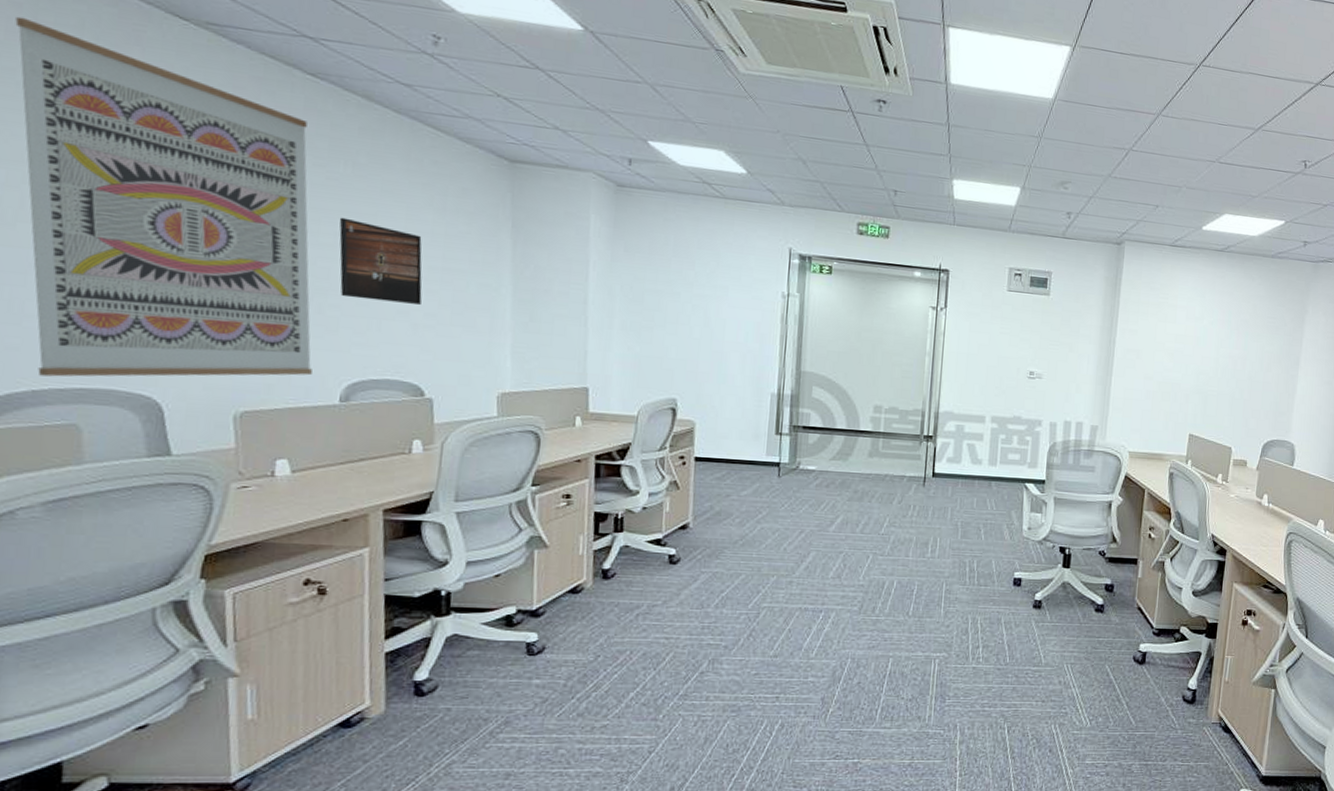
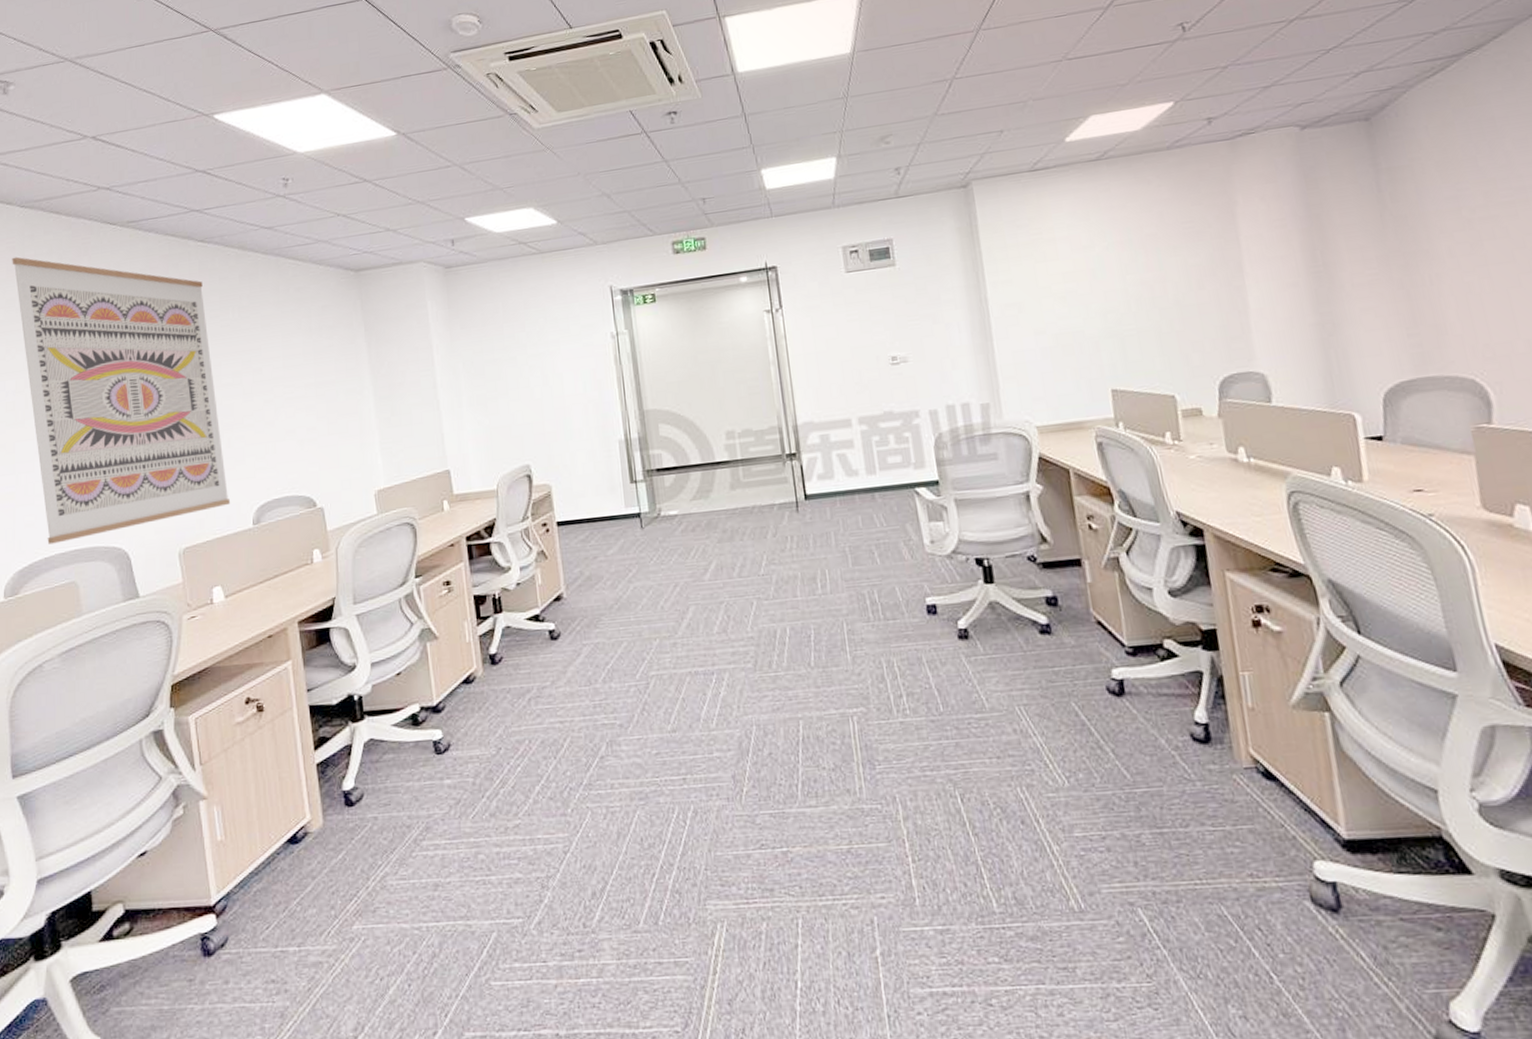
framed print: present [339,217,423,306] -> none [234,357,303,428]

